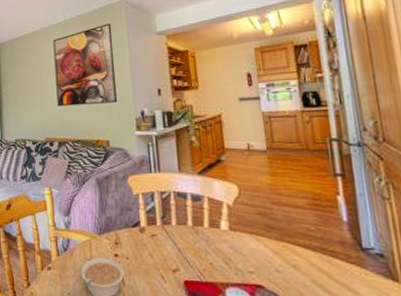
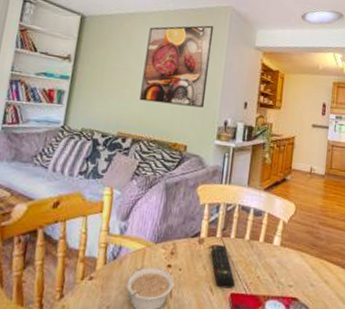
remote control: none [153,233,188,276] -> present [211,245,236,289]

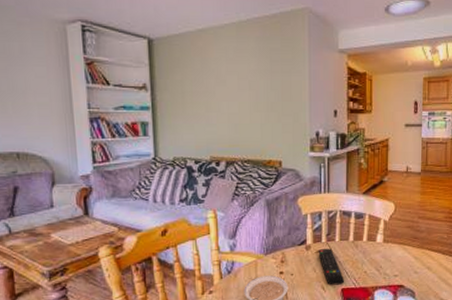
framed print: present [139,25,214,108] -> none [224,32,294,122]

